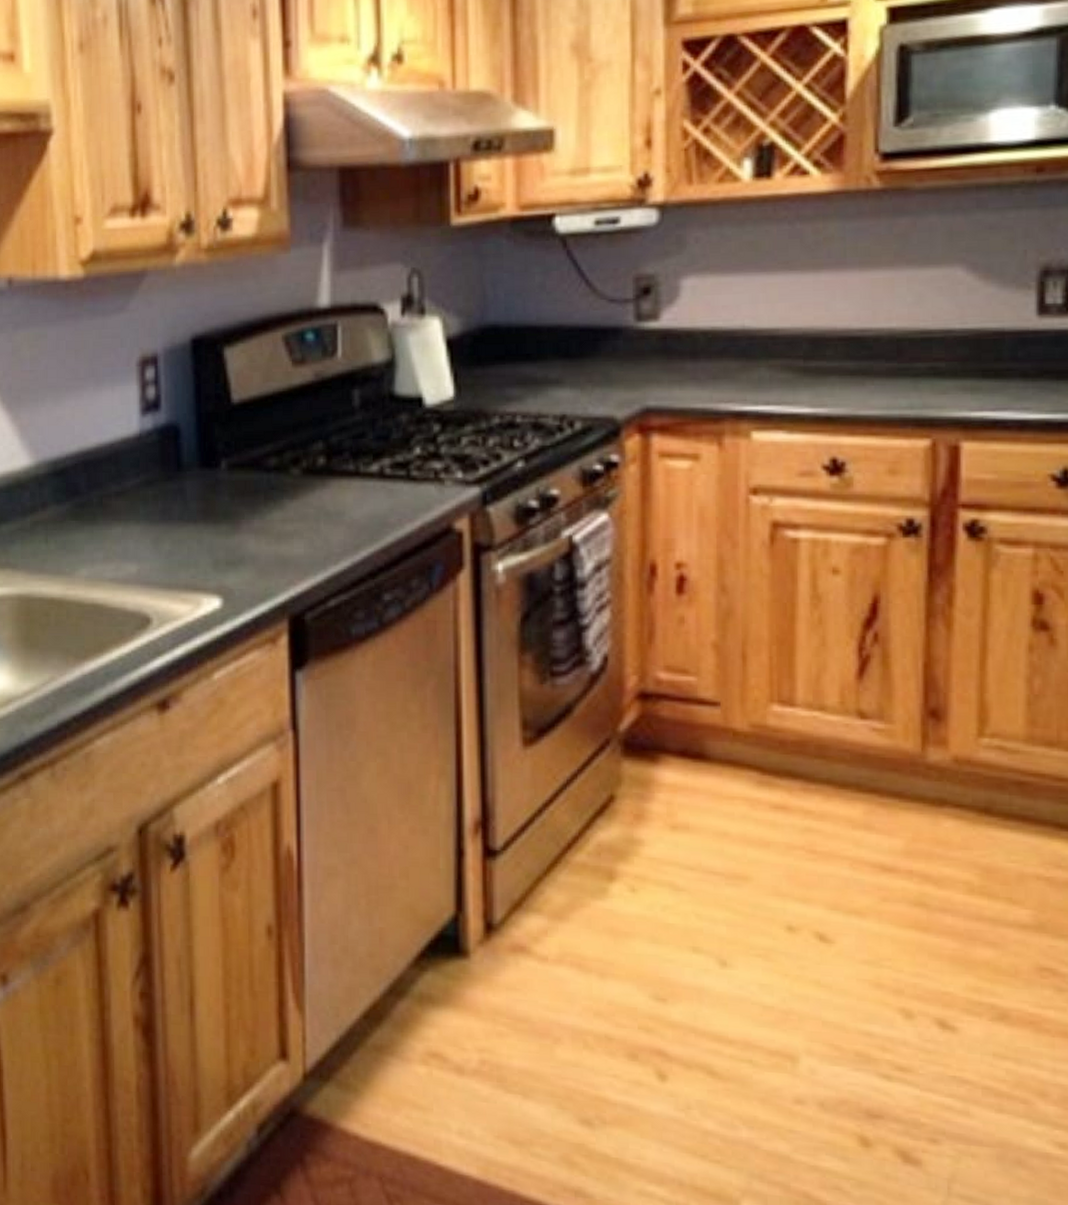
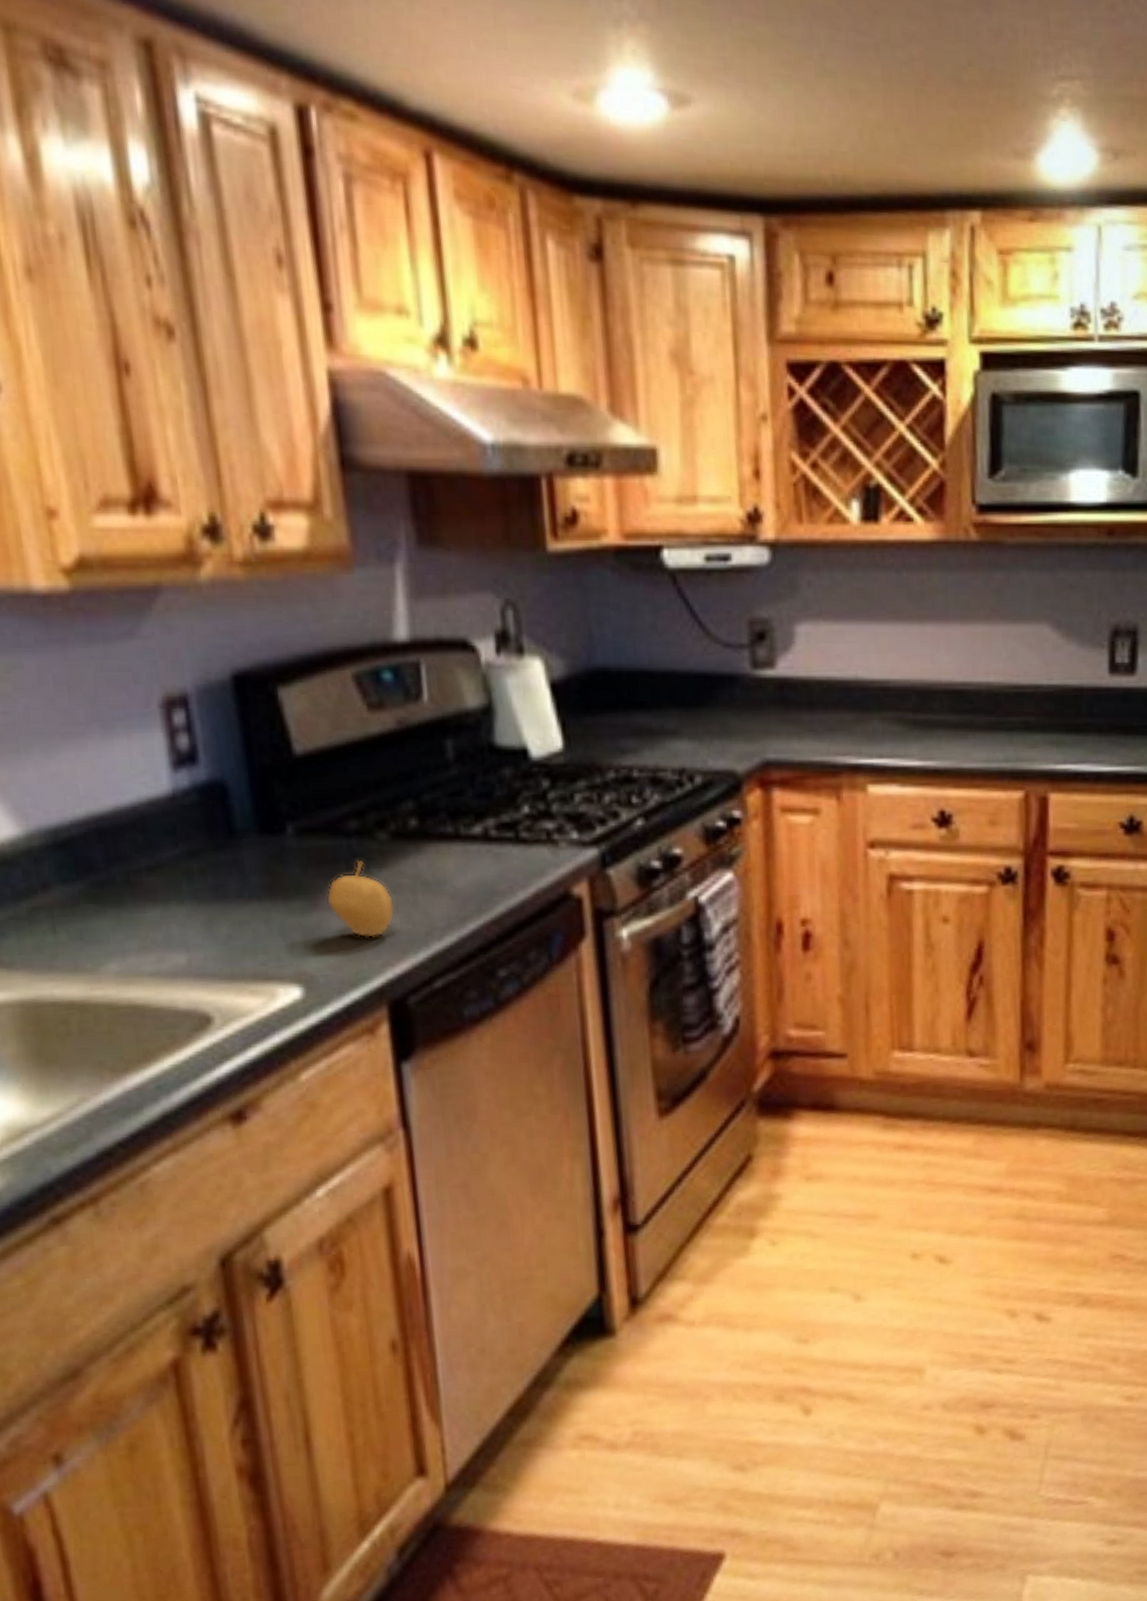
fruit: none [247,492,301,559] -> present [326,861,396,938]

